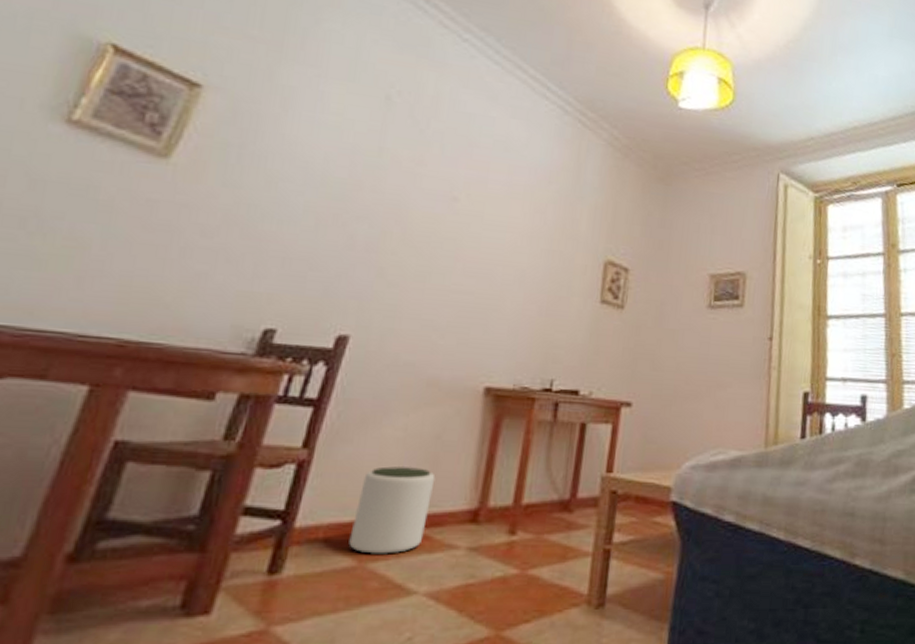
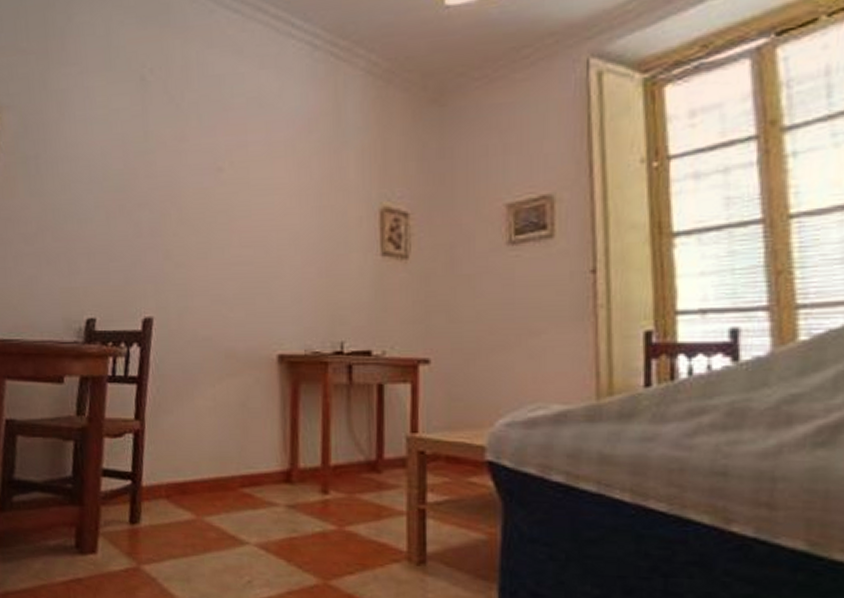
plant pot: present [349,465,436,554] -> none [185,432,248,510]

